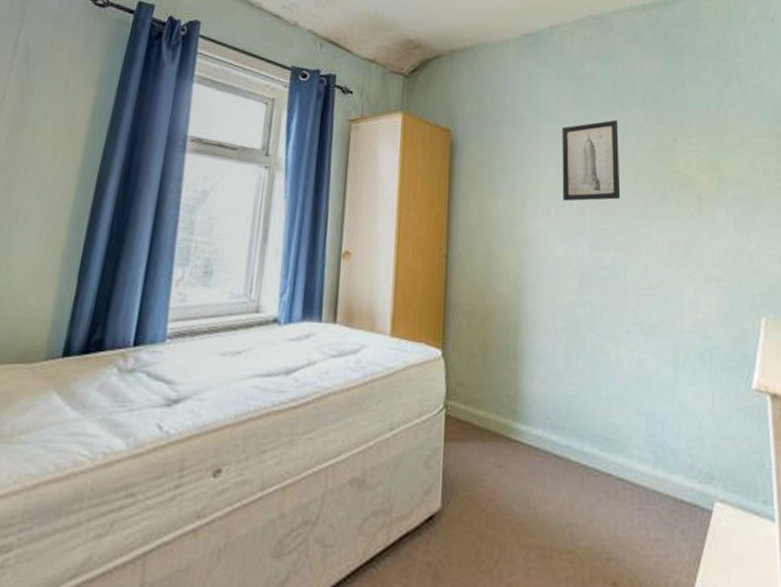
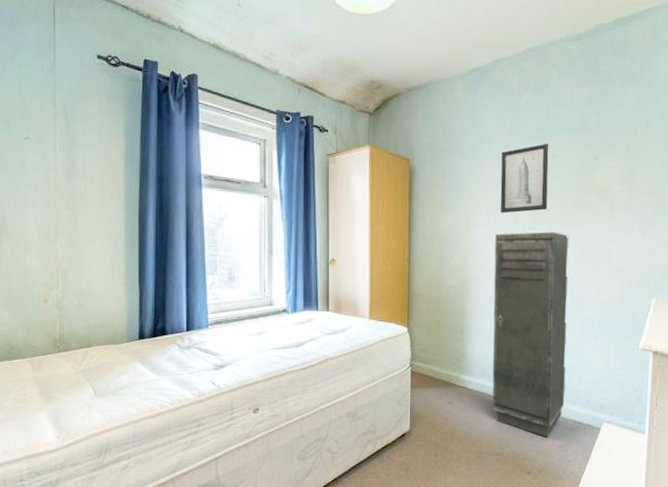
storage cabinet: none [557,226,660,525] -> present [491,232,569,438]

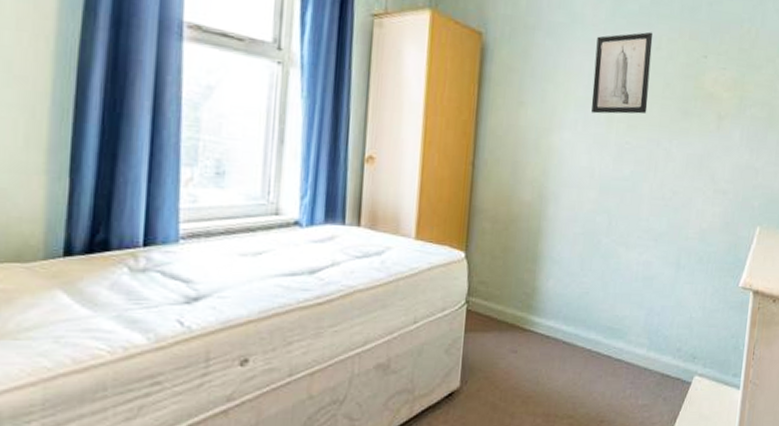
storage cabinet: present [491,232,569,438] -> none [565,138,670,395]

